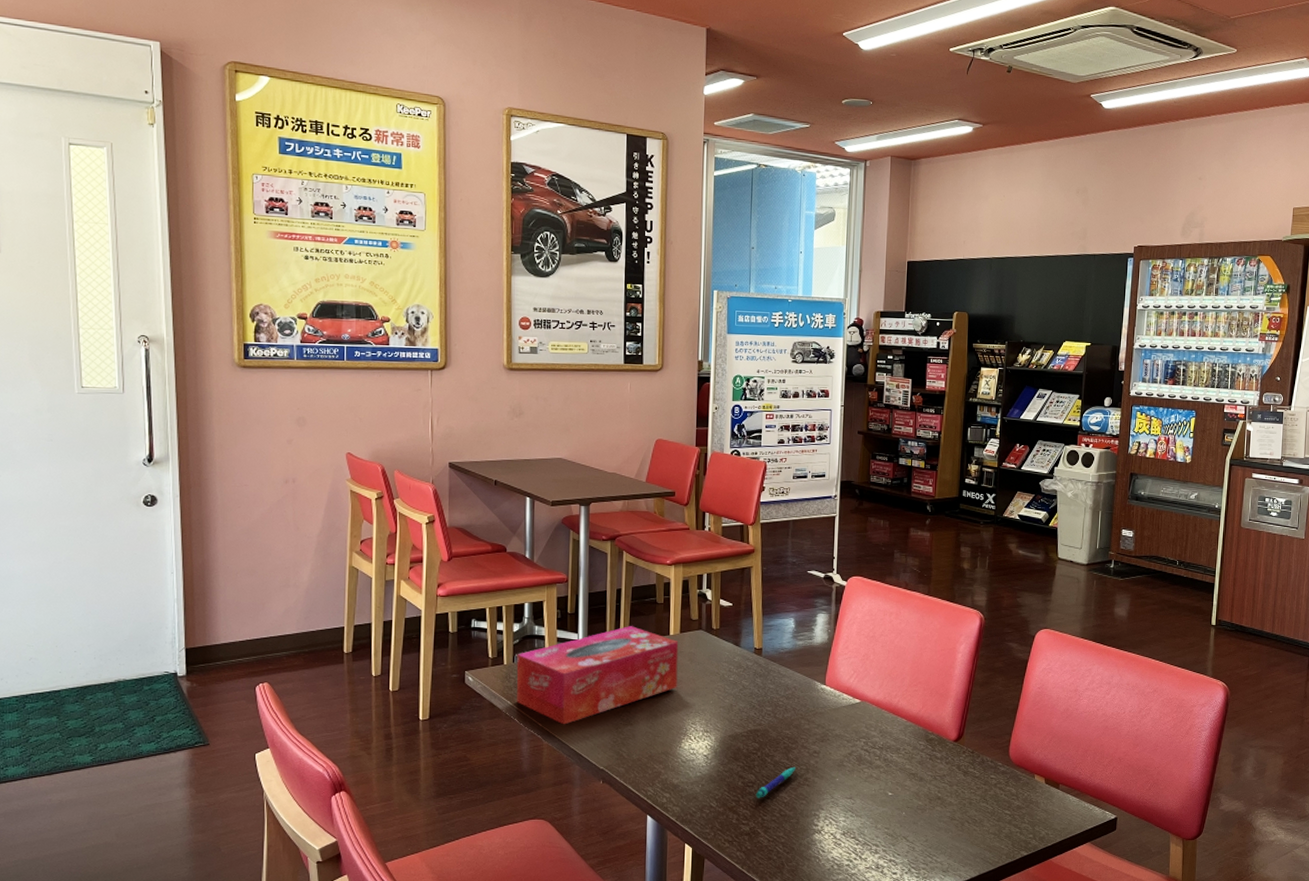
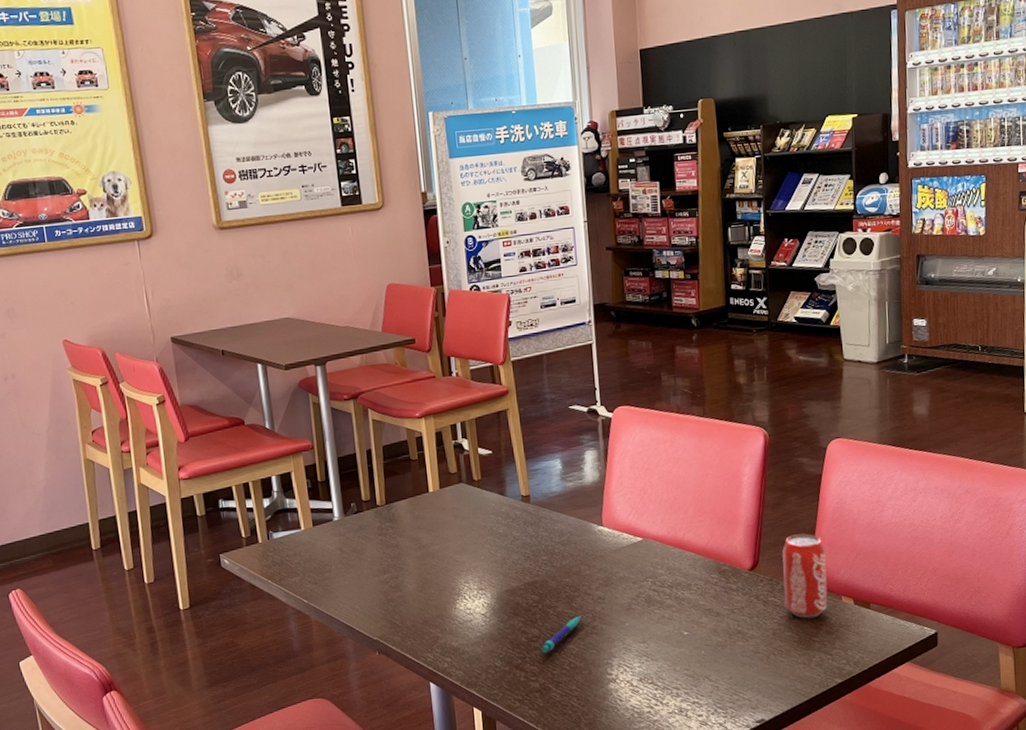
tissue box: present [516,626,679,725] -> none [271,487,444,599]
beverage can: none [982,713,1025,792] -> present [782,533,828,619]

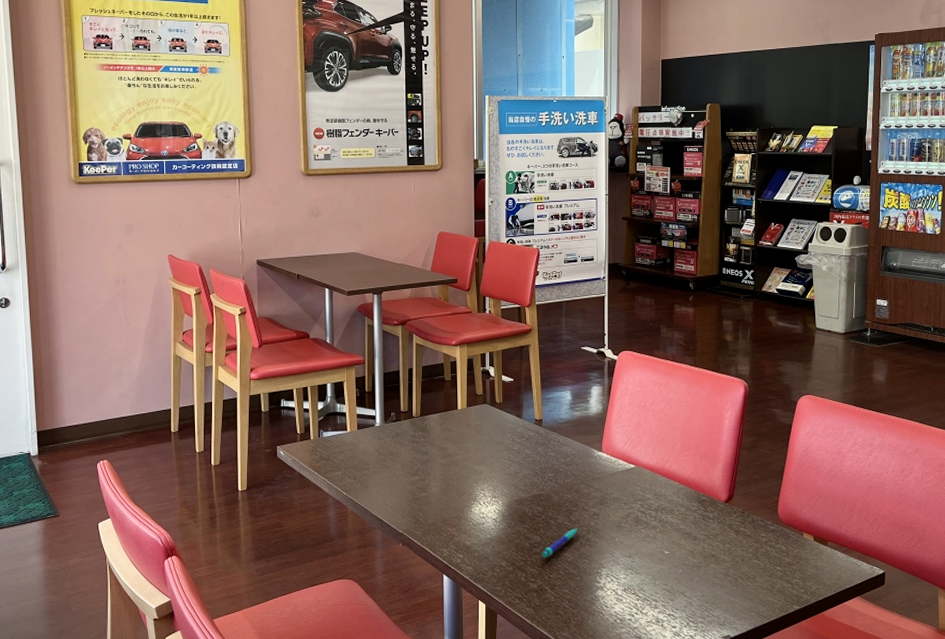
beverage can: present [782,533,828,619] -> none [753,475,792,550]

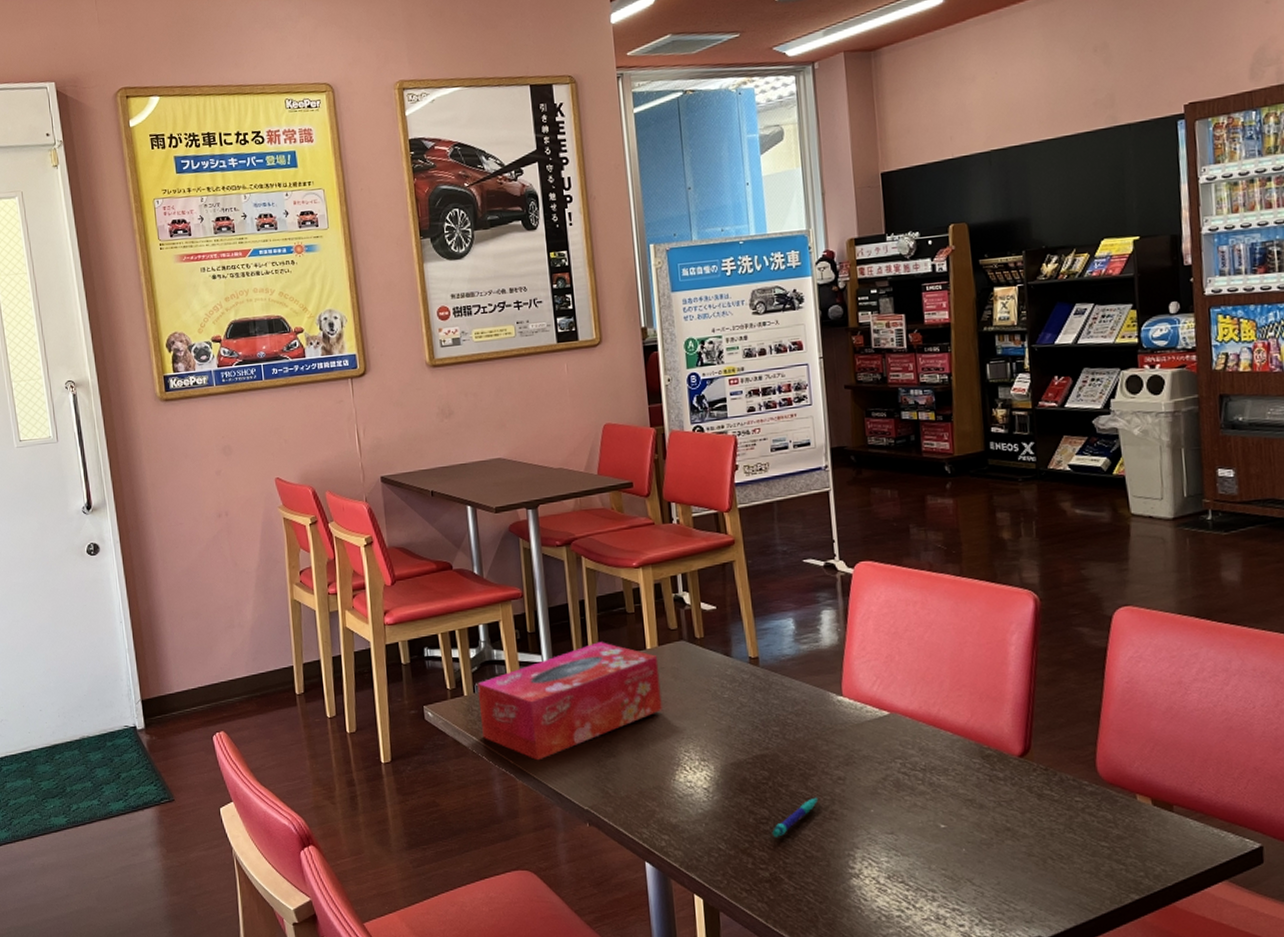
tissue box: none [322,402,466,493] -> present [477,642,663,761]

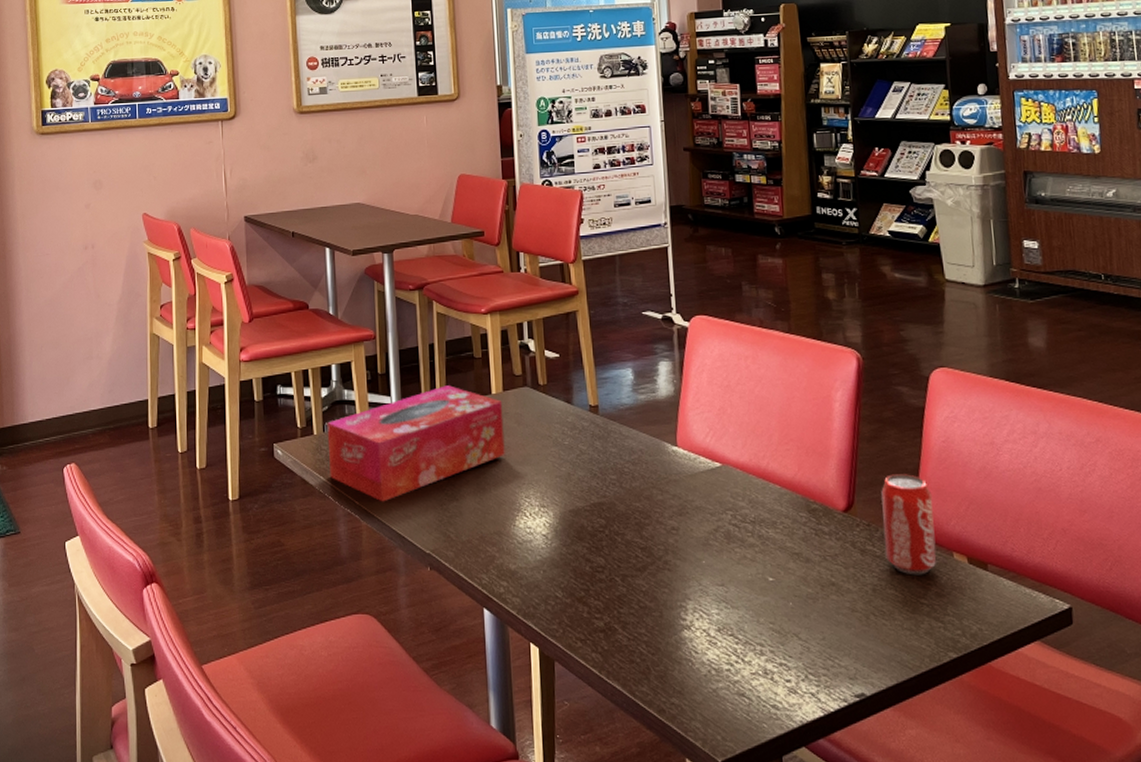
pen: present [771,797,819,837] -> none [607,546,653,586]
beverage can: none [1059,717,1119,819] -> present [881,474,937,576]

